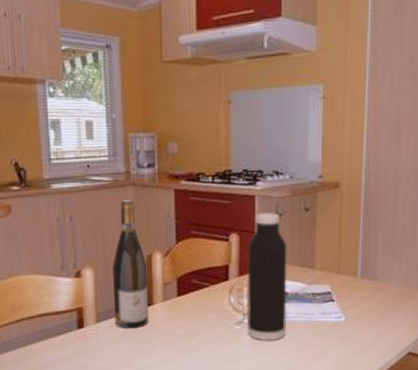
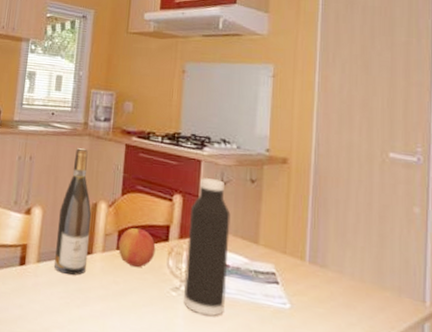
apple: none [179,272,217,309] -> present [118,227,156,267]

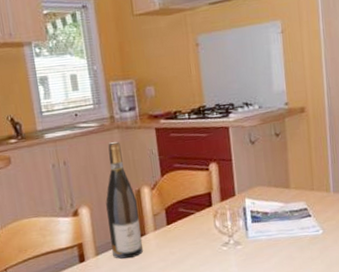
apple: present [118,227,156,267] -> none [167,201,203,236]
water bottle: present [184,177,231,317] -> none [227,141,270,259]

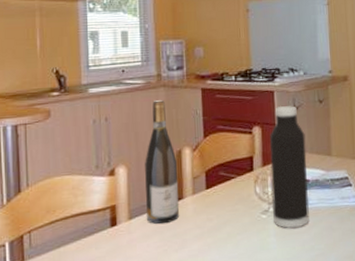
water bottle: none [227,141,270,259] -> present [270,105,310,229]

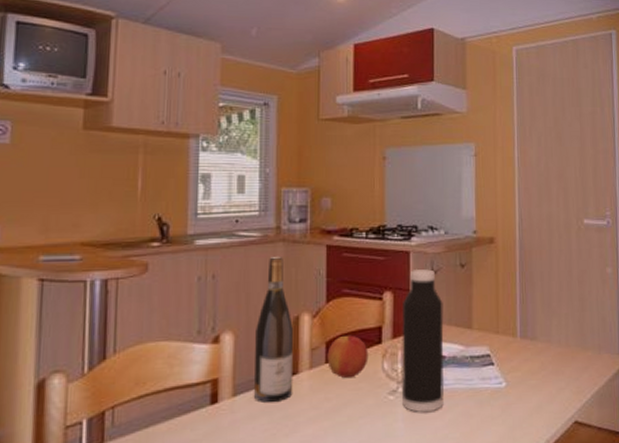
apple: none [207,164,243,201] -> present [327,335,369,378]

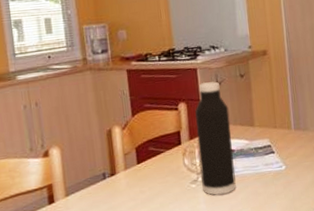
wine bottle: present [254,257,294,402] -> none [77,83,113,199]
apple: present [327,335,369,378] -> none [138,140,172,174]

